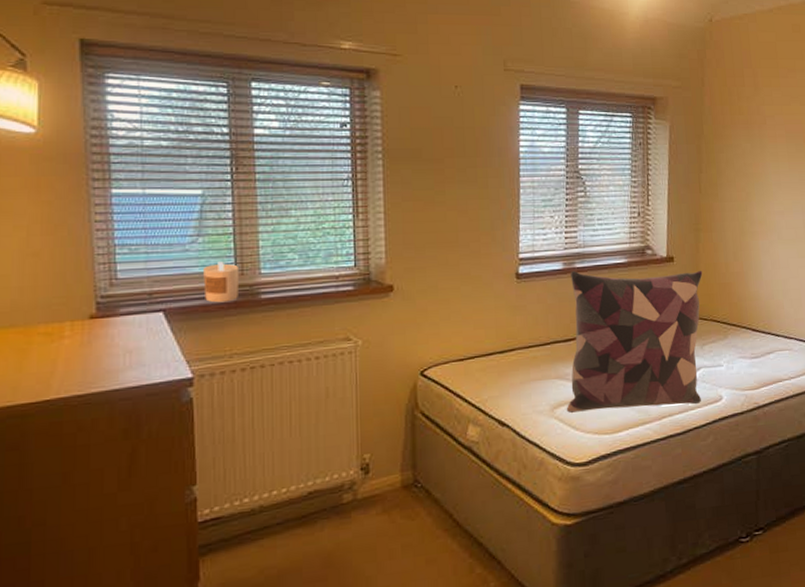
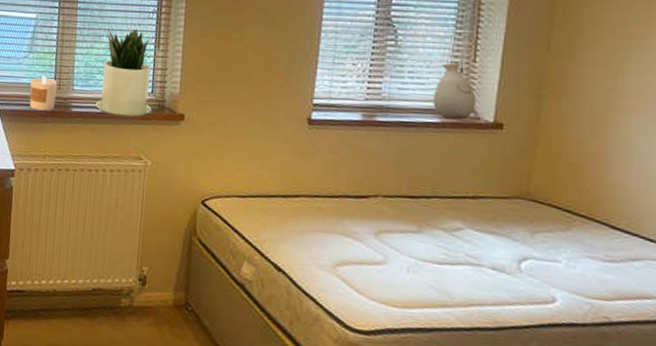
planter: none [289,197,356,298] -> present [95,28,152,118]
pillow: present [567,270,703,413] -> none [351,124,542,301]
vase: none [619,208,653,258] -> present [433,63,477,120]

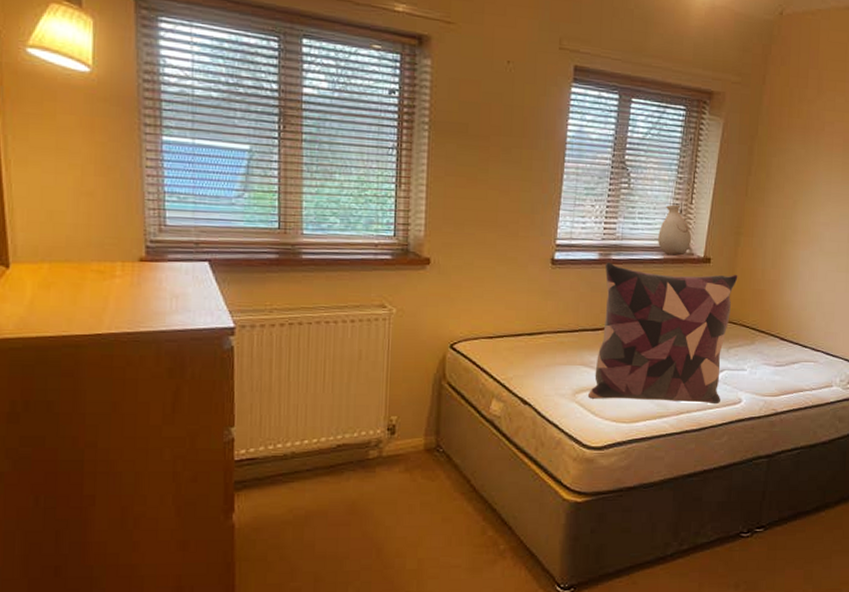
candle: present [29,76,58,111] -> none [247,218,283,259]
planter: present [95,28,152,118] -> none [329,164,395,264]
pillow: none [351,124,542,301] -> present [588,262,738,405]

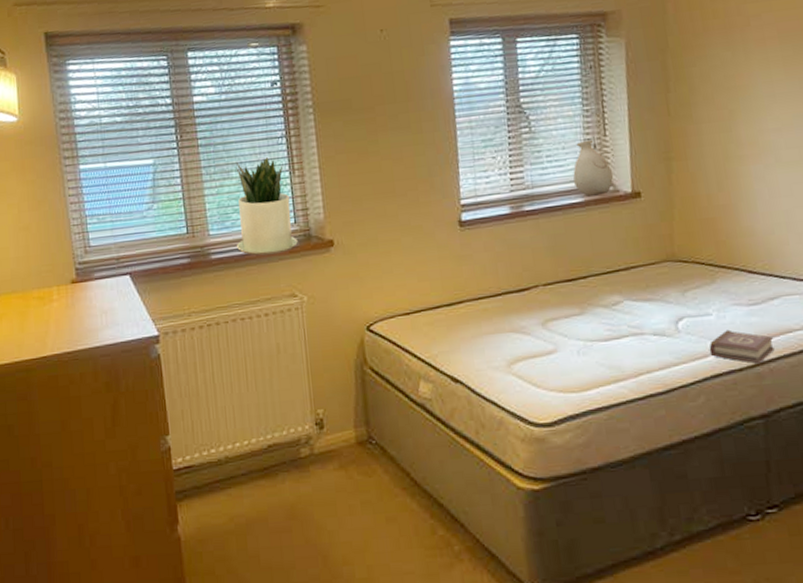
planter: none [329,164,395,264] -> present [235,156,298,256]
pillow: present [588,262,738,405] -> none [518,205,687,369]
book: none [738,384,789,414] -> present [709,329,775,364]

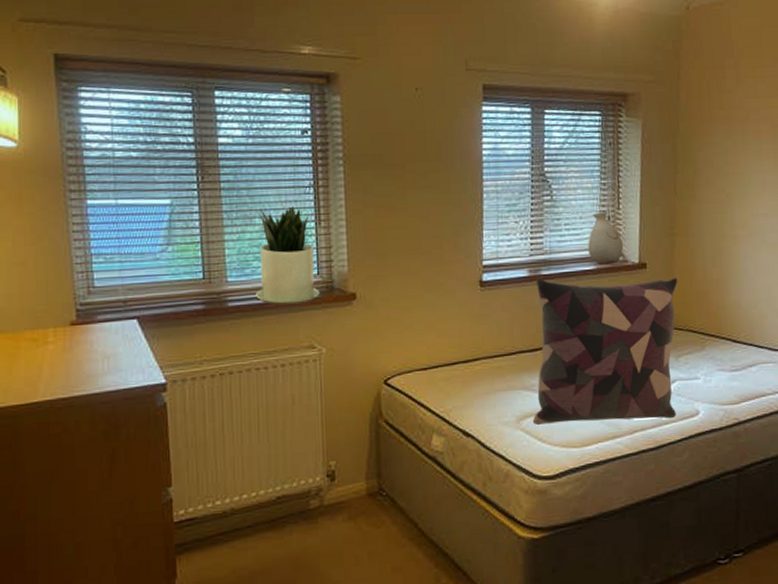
pillow: none [518,205,687,369] -> present [533,277,678,425]
book: present [709,329,775,364] -> none [695,392,750,424]

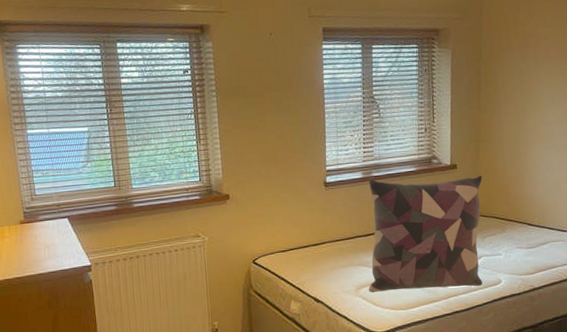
planter: present [255,205,320,306] -> none [153,128,202,205]
vase: present [588,212,624,265] -> none [409,125,438,167]

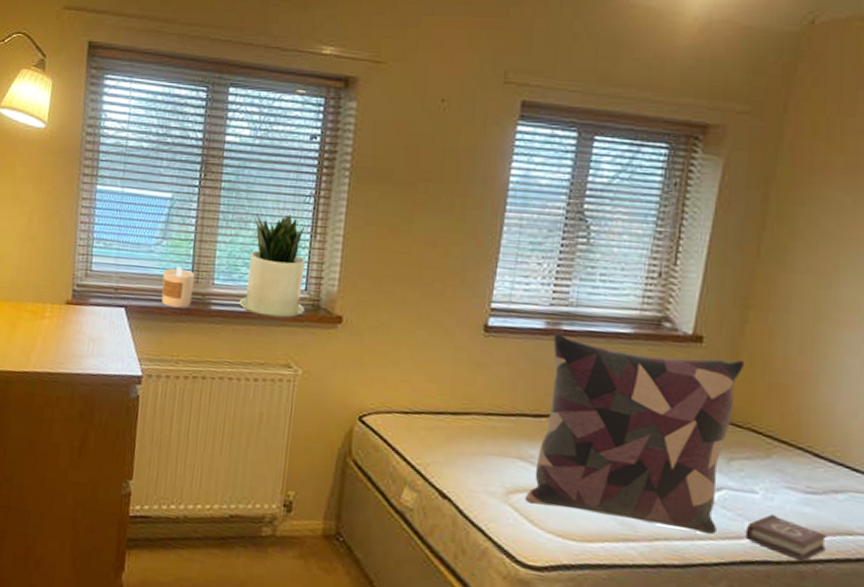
candle: none [93,180,118,211] -> present [161,267,195,308]
planter: none [153,128,202,205] -> present [238,212,305,319]
book: none [498,265,543,290] -> present [745,514,828,562]

